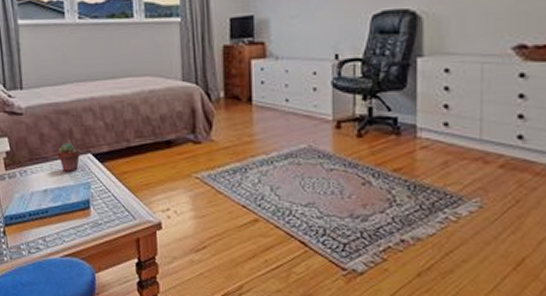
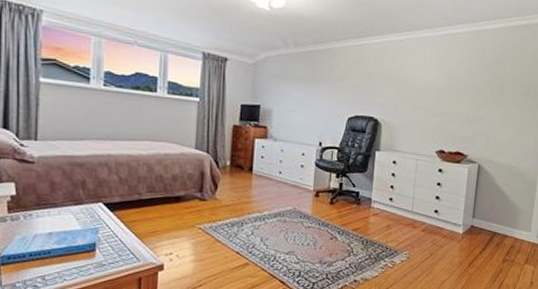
potted succulent: present [57,142,81,171] -> none [67,191,92,218]

